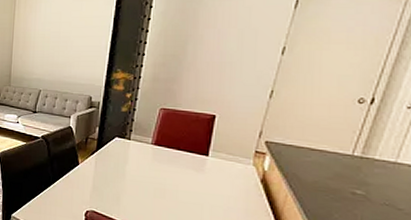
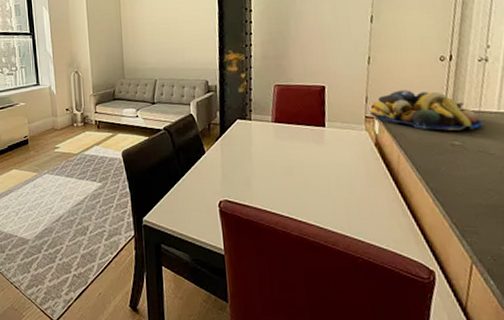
fruit bowl: none [262,129,397,181] -> present [370,90,484,131]

